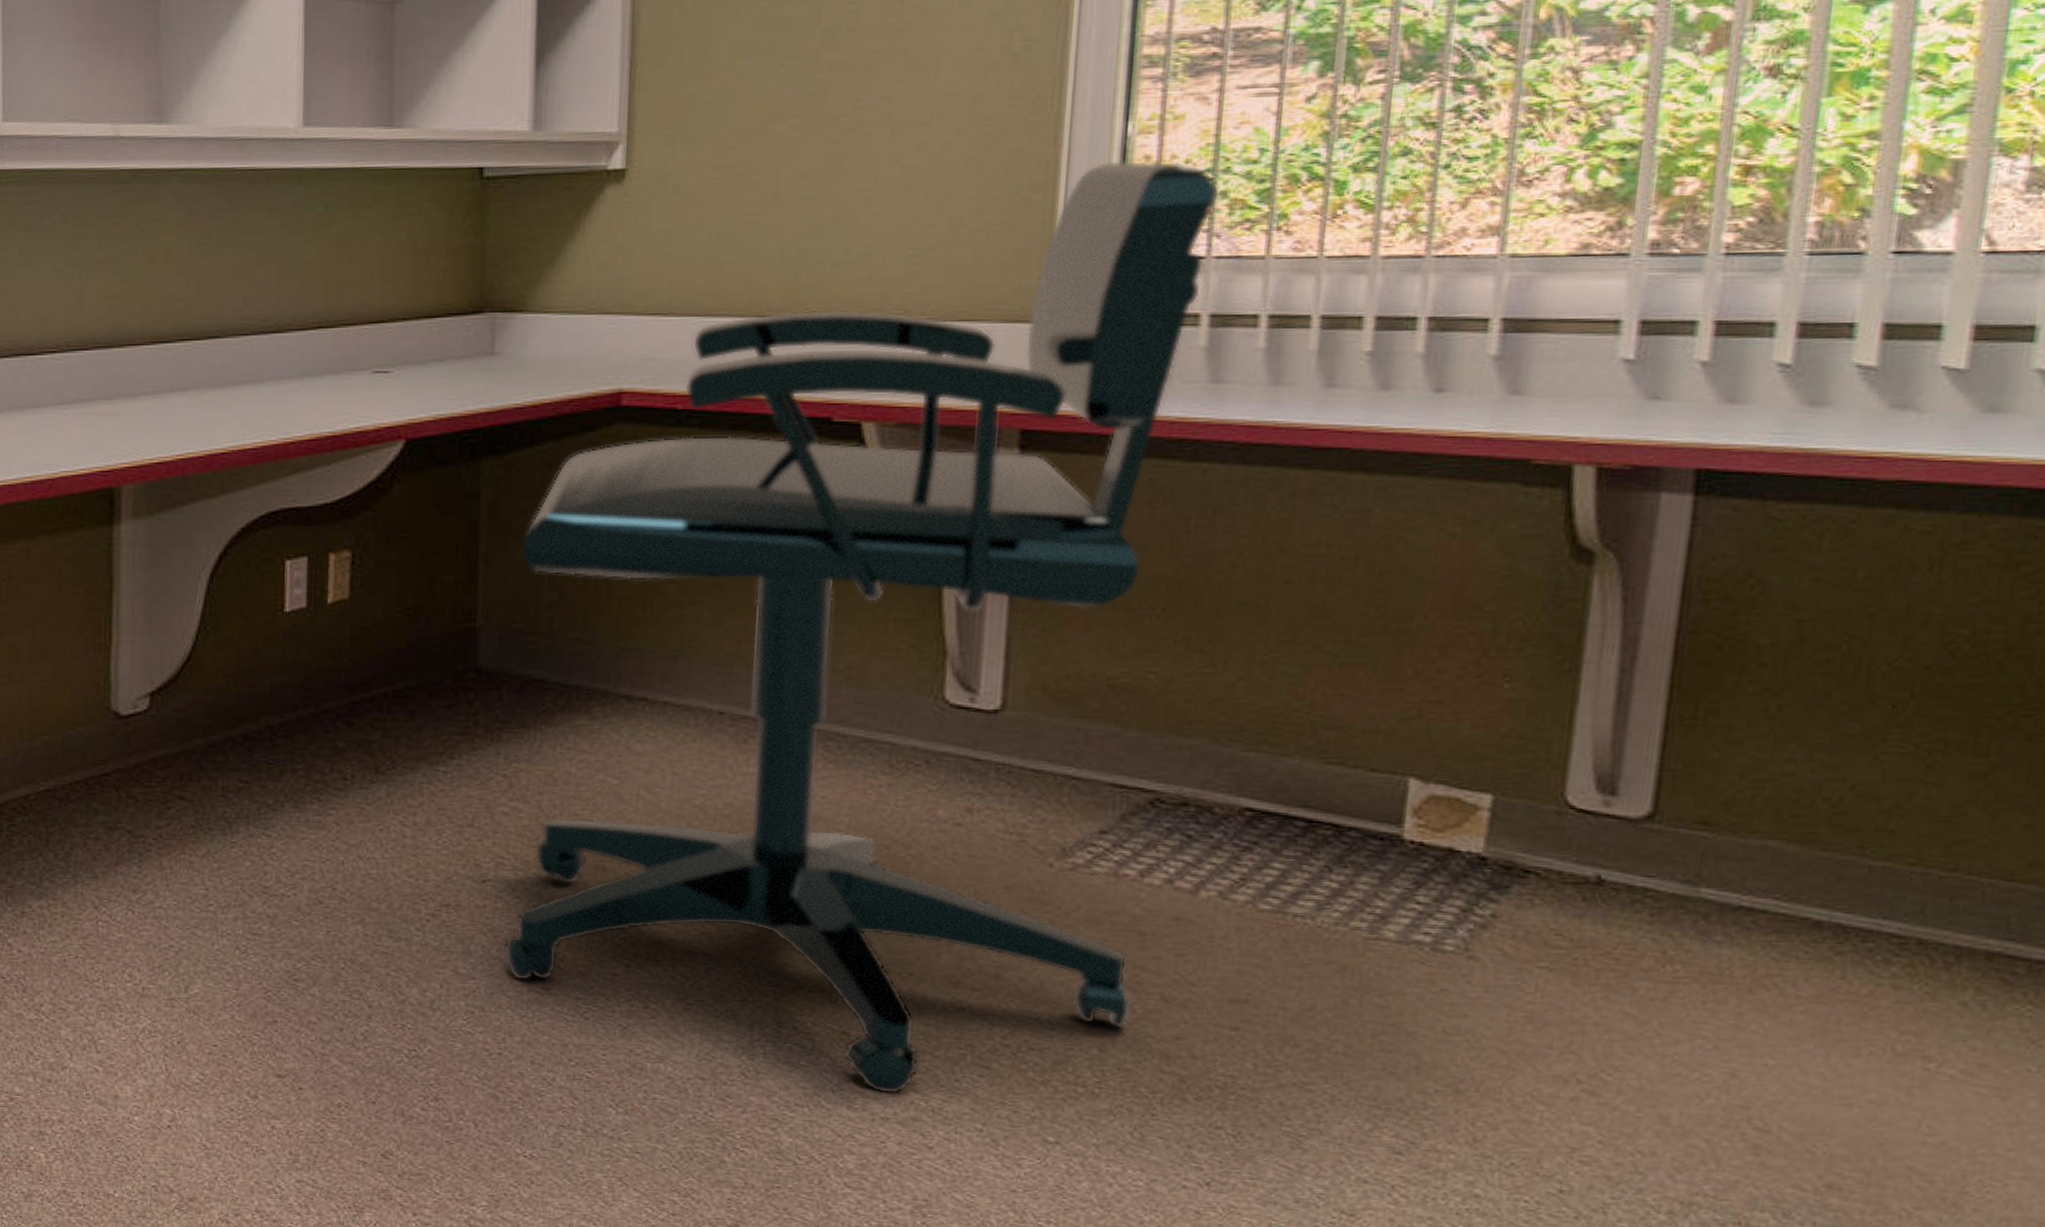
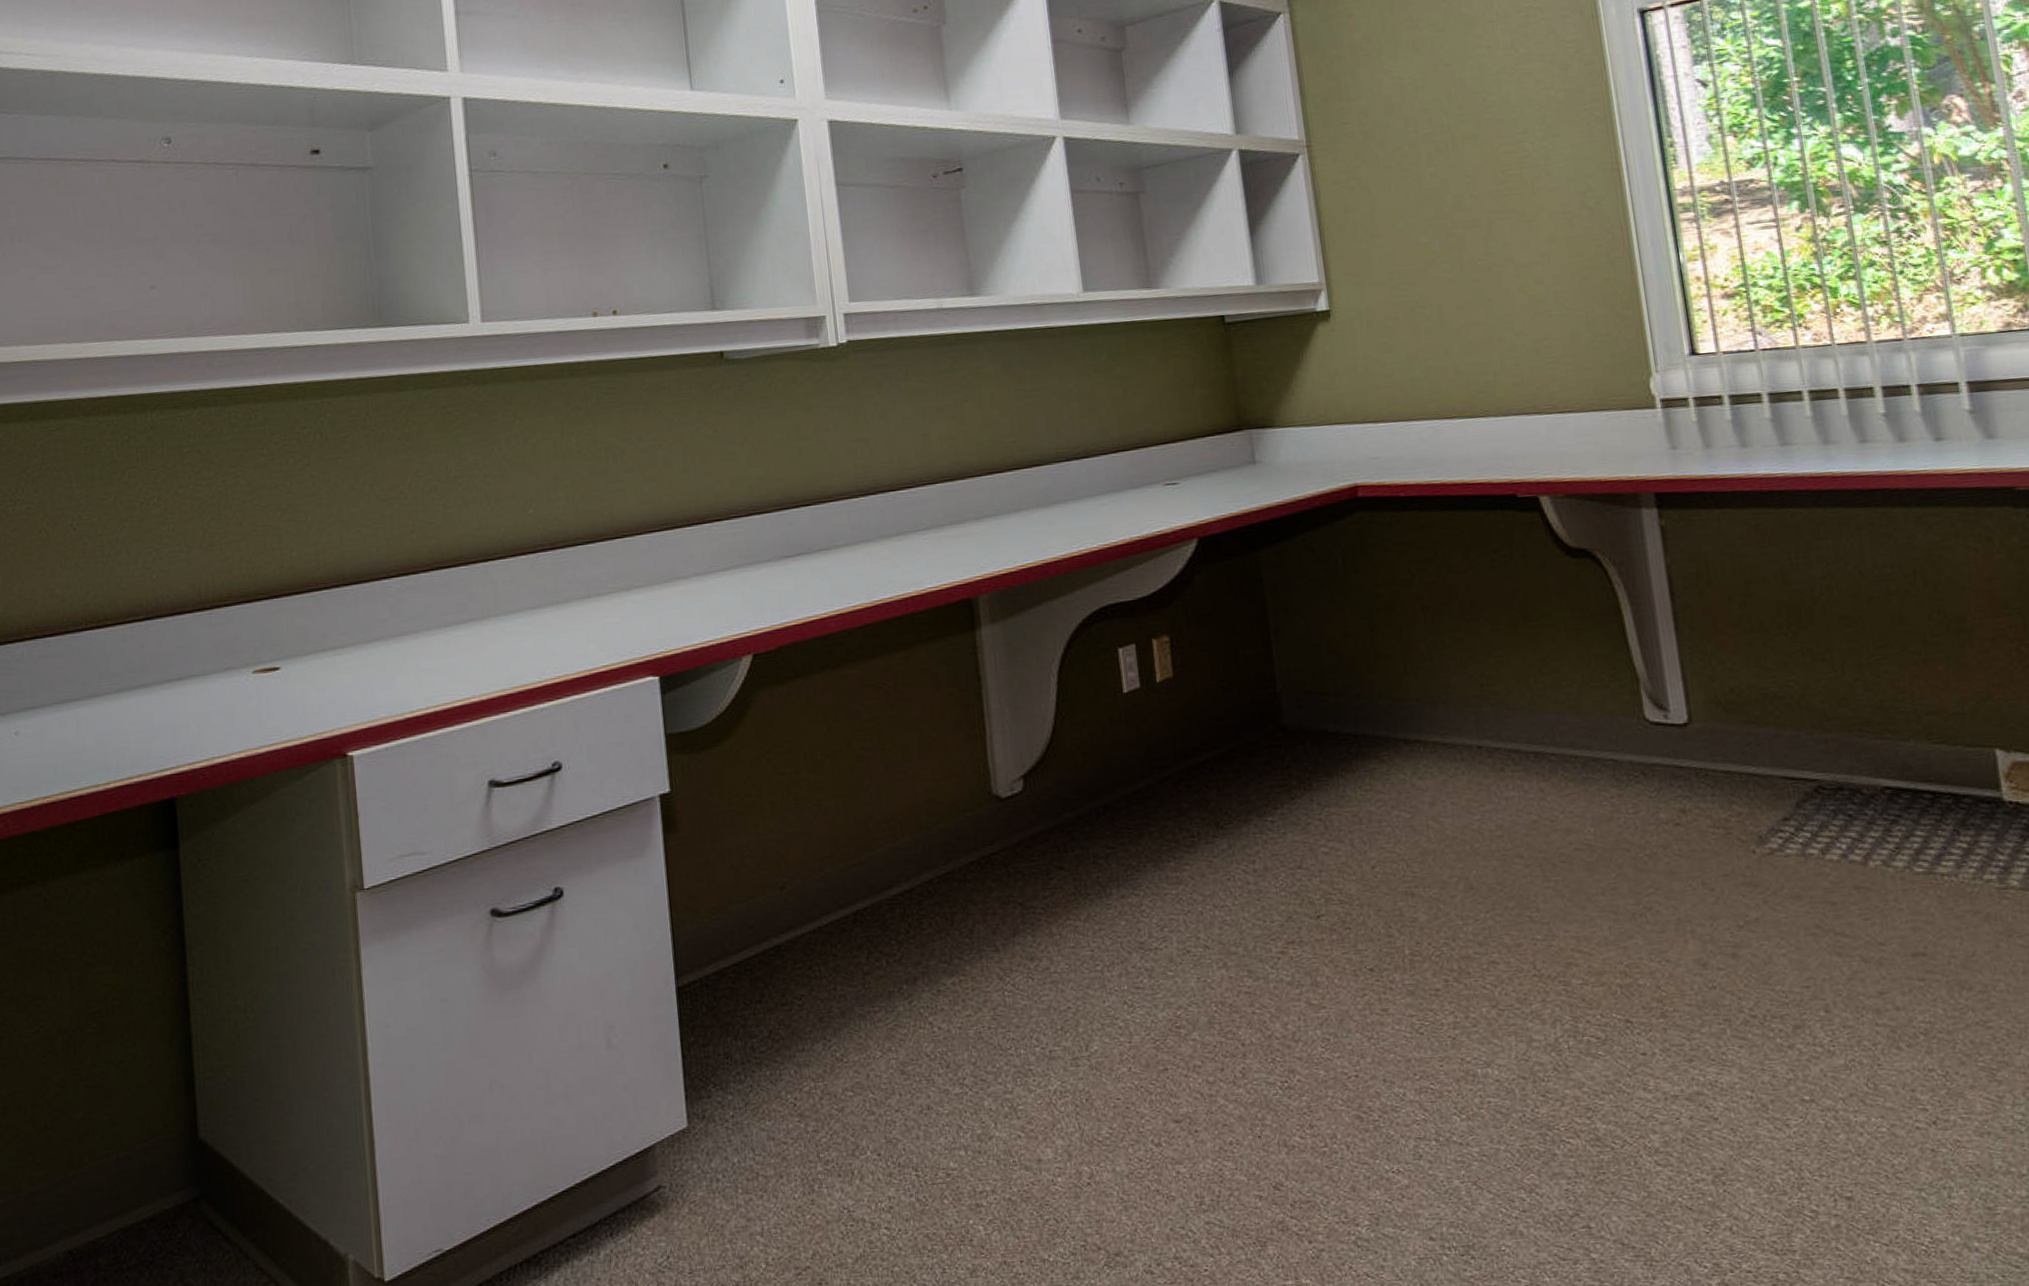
office chair: present [503,160,1219,1093] -> none [1301,280,1843,1073]

